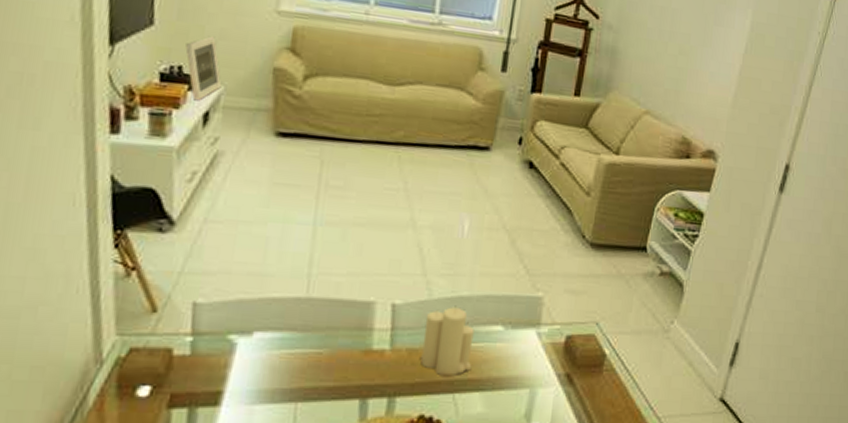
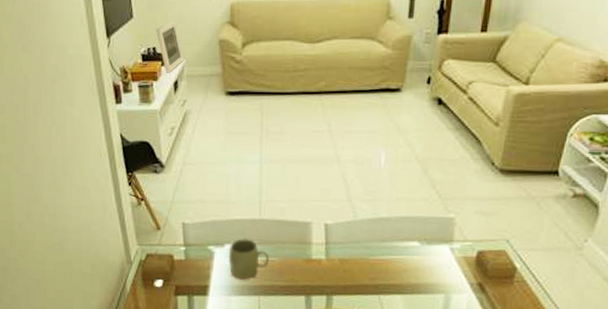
mug: none [256,323,316,381] -> present [228,238,270,280]
candle: present [420,305,475,378] -> none [350,225,394,283]

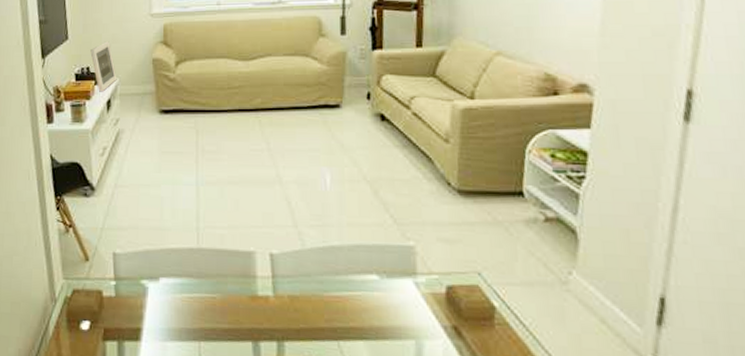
mug: present [228,238,270,280] -> none [164,270,210,321]

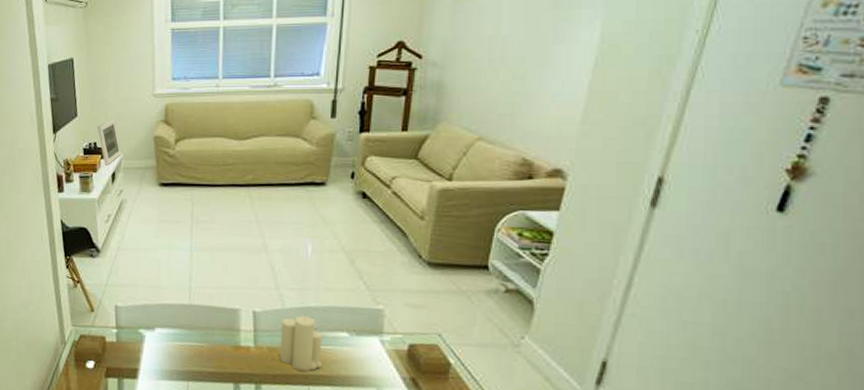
candle: none [302,255,353,326] -> present [279,314,323,373]

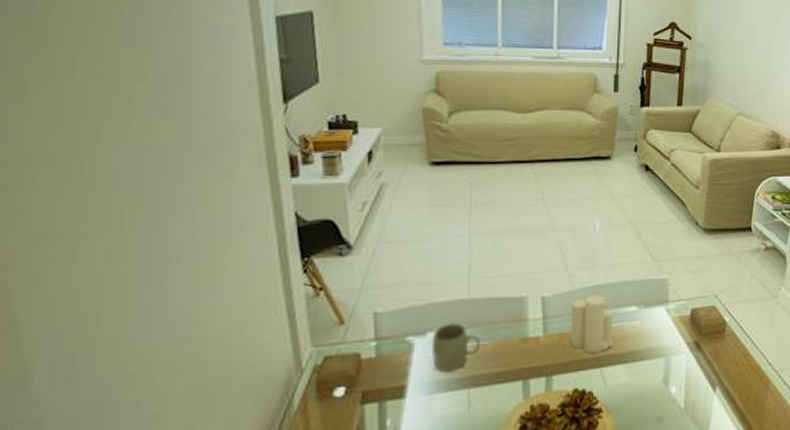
picture frame: present [97,119,122,166] -> none [347,87,381,142]
mug: none [158,322,199,365] -> present [431,322,481,372]

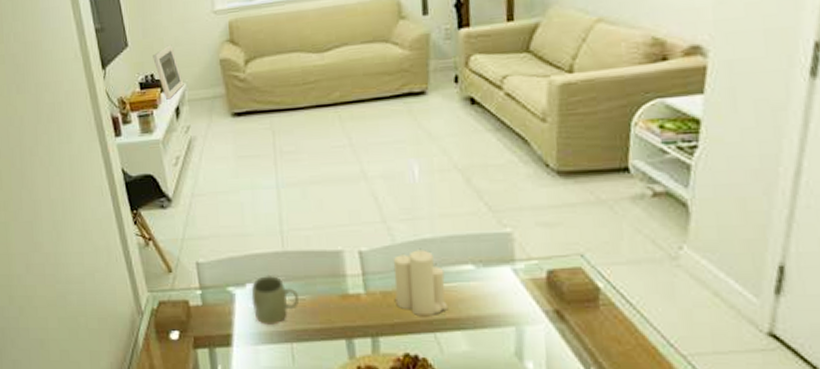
picture frame: none [347,87,381,142] -> present [153,45,184,100]

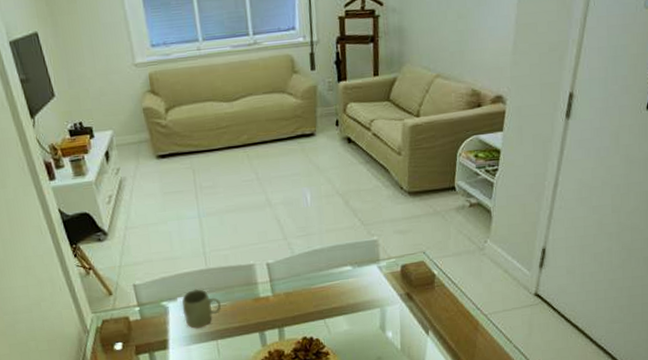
picture frame: present [153,45,184,100] -> none [80,95,112,145]
candle: present [393,248,449,318] -> none [293,257,334,309]

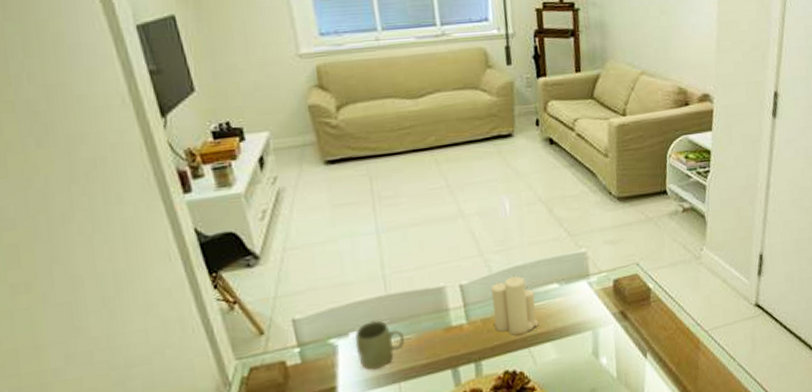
candle: none [293,257,334,309] -> present [490,275,540,337]

